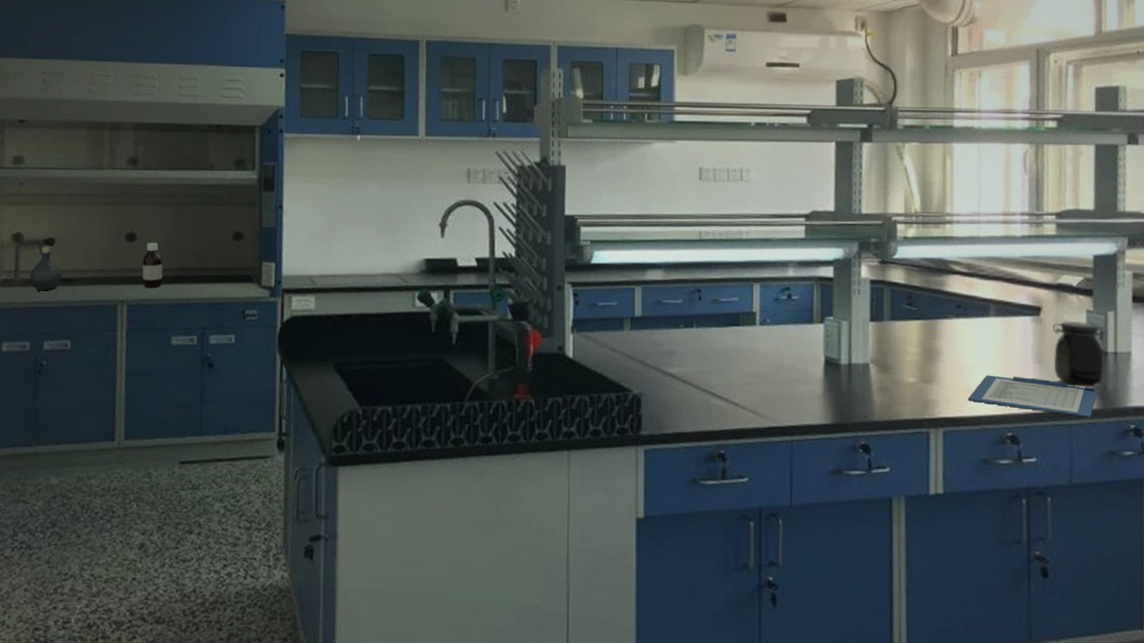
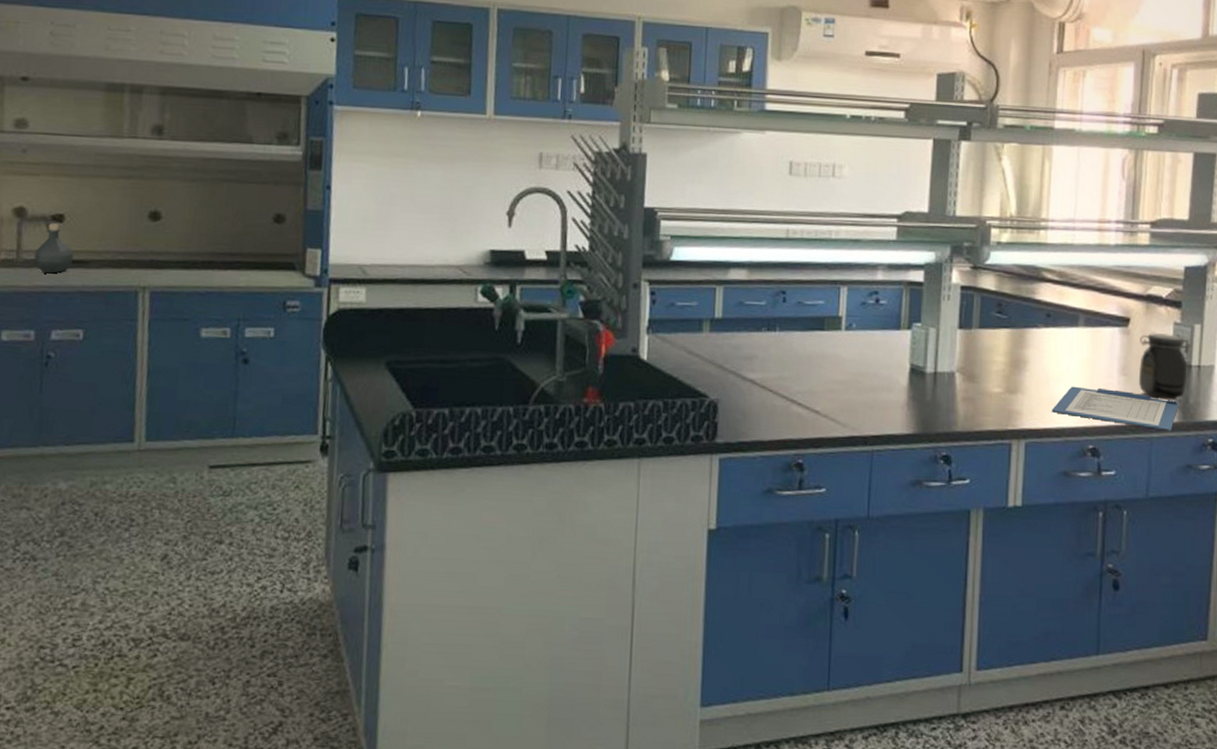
bottle: present [142,243,163,289] -> none [167,223,192,275]

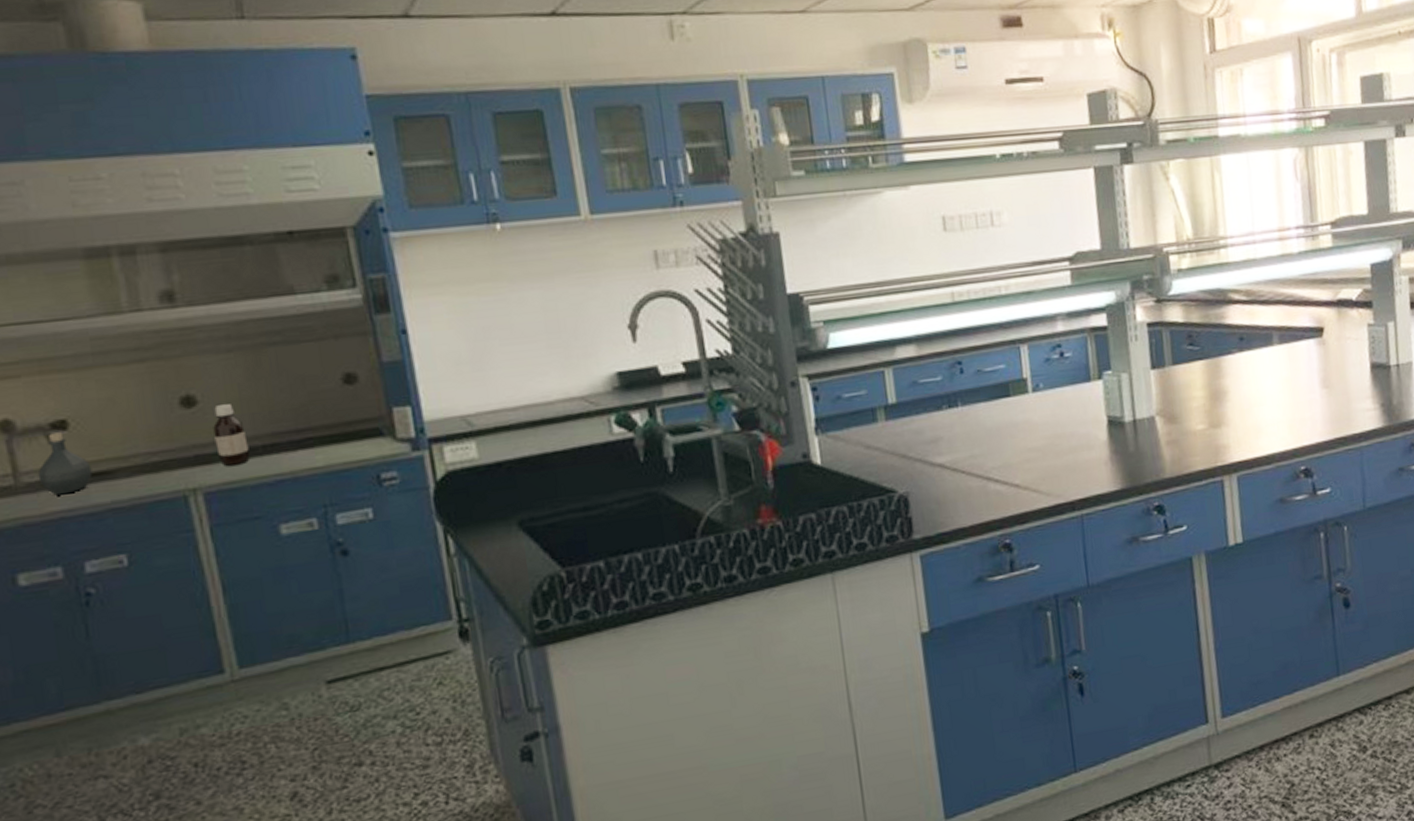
bottle: none [167,223,192,275] -> present [213,404,250,467]
clipboard: present [1051,386,1179,431] -> none [1258,404,1383,440]
jar: present [1138,332,1192,400] -> none [1336,337,1388,406]

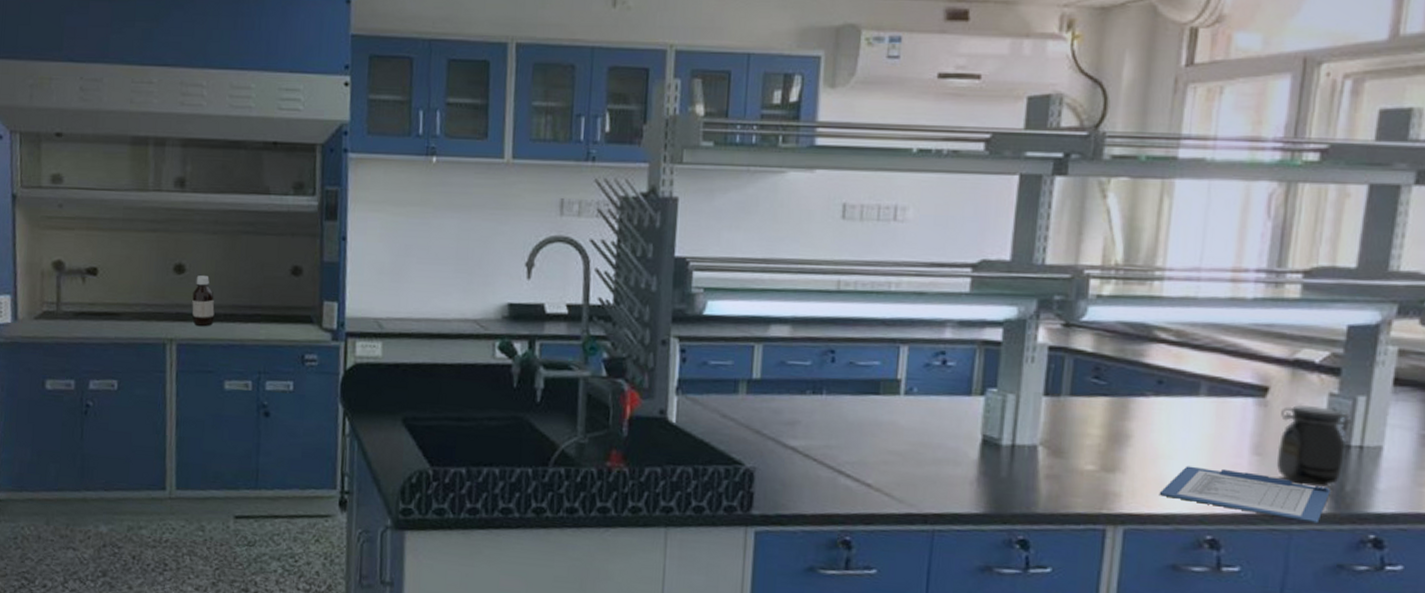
flask: present [37,432,93,496] -> none [72,276,107,326]
clipboard: none [1258,404,1383,440] -> present [1159,466,1331,524]
jar: none [1336,337,1388,406] -> present [1276,404,1352,487]

